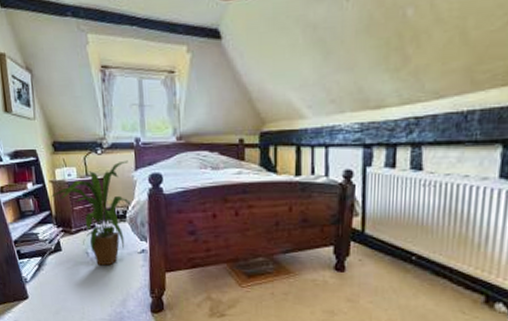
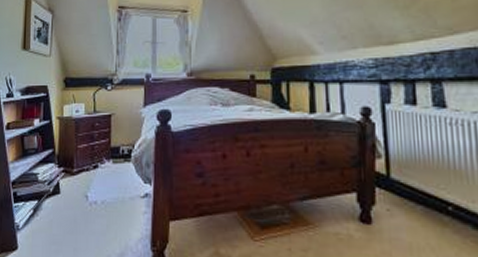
house plant: present [50,160,133,266] -> none [56,96,139,212]

